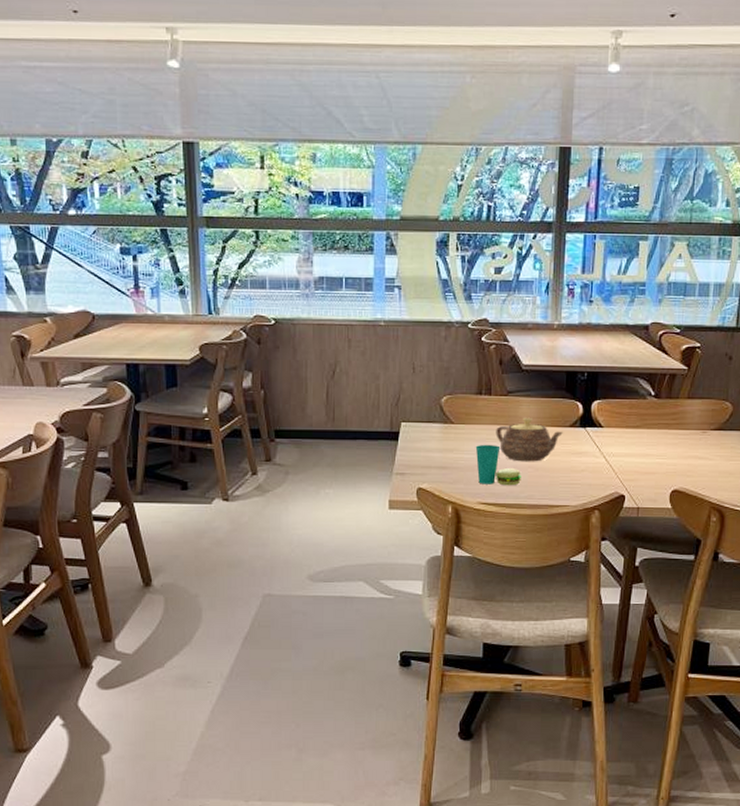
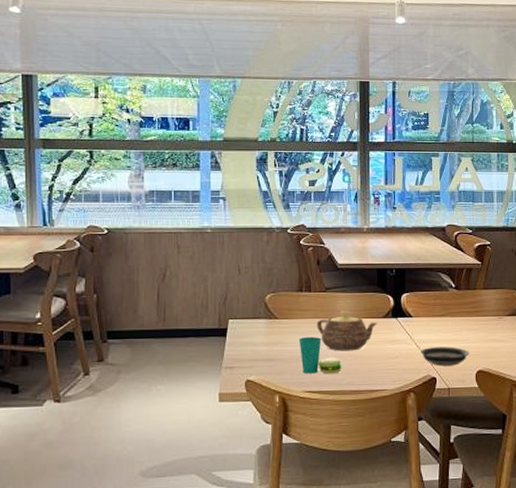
saucer: none [609,462,665,483] -> present [420,346,469,366]

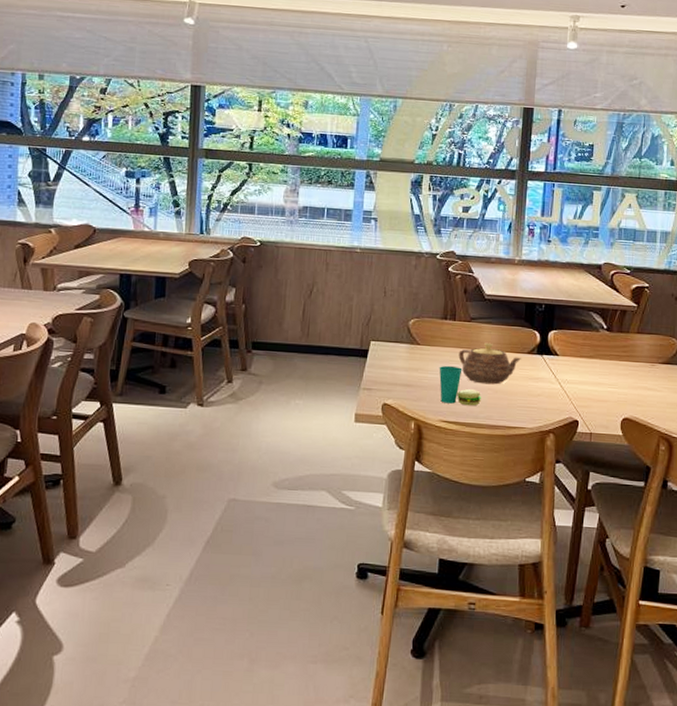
saucer: present [420,346,469,366] -> none [564,388,616,410]

